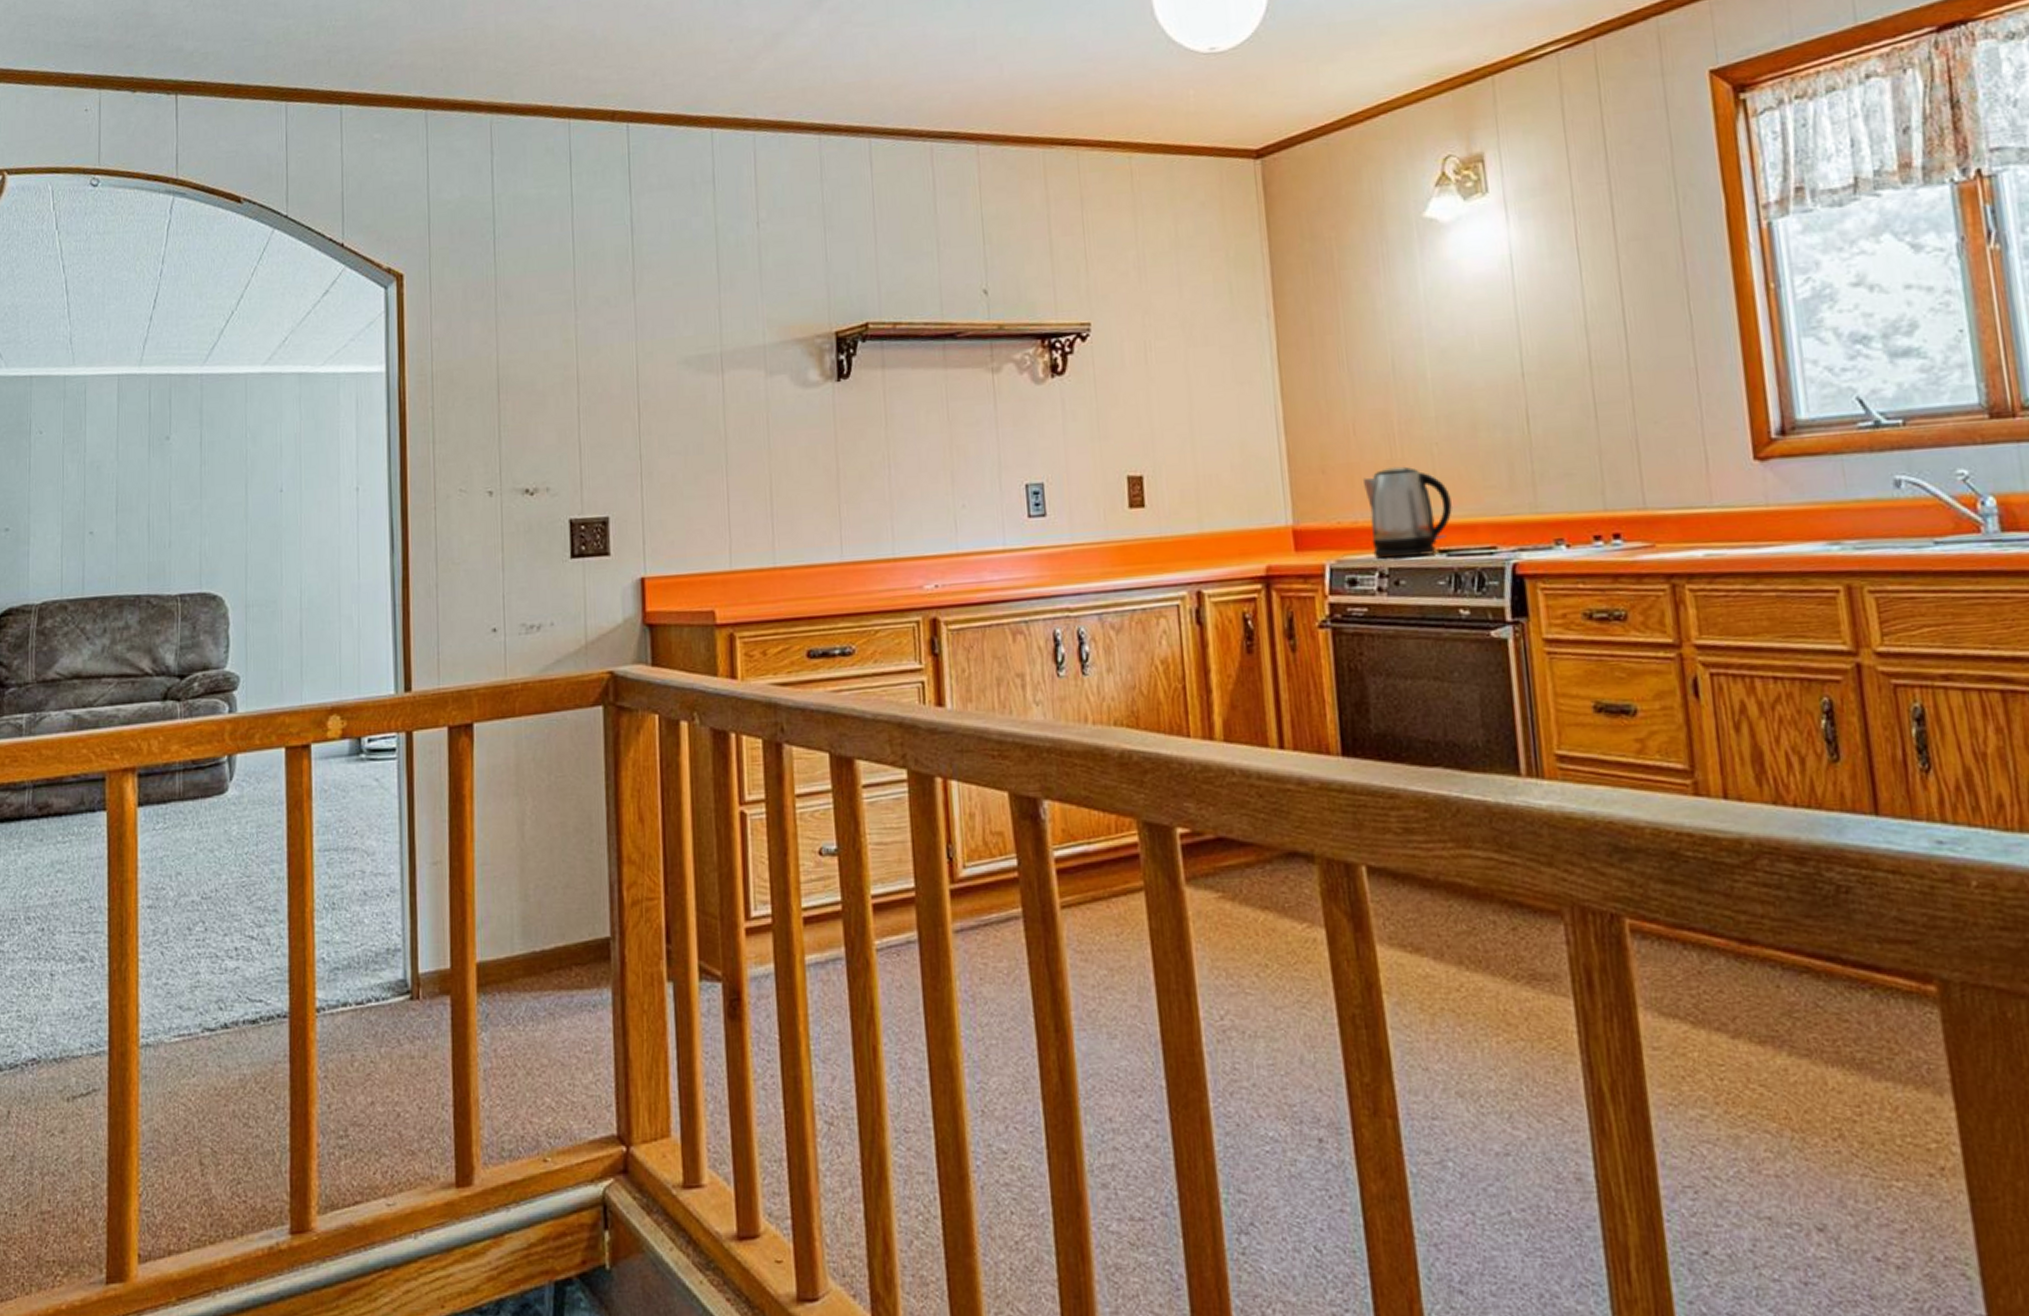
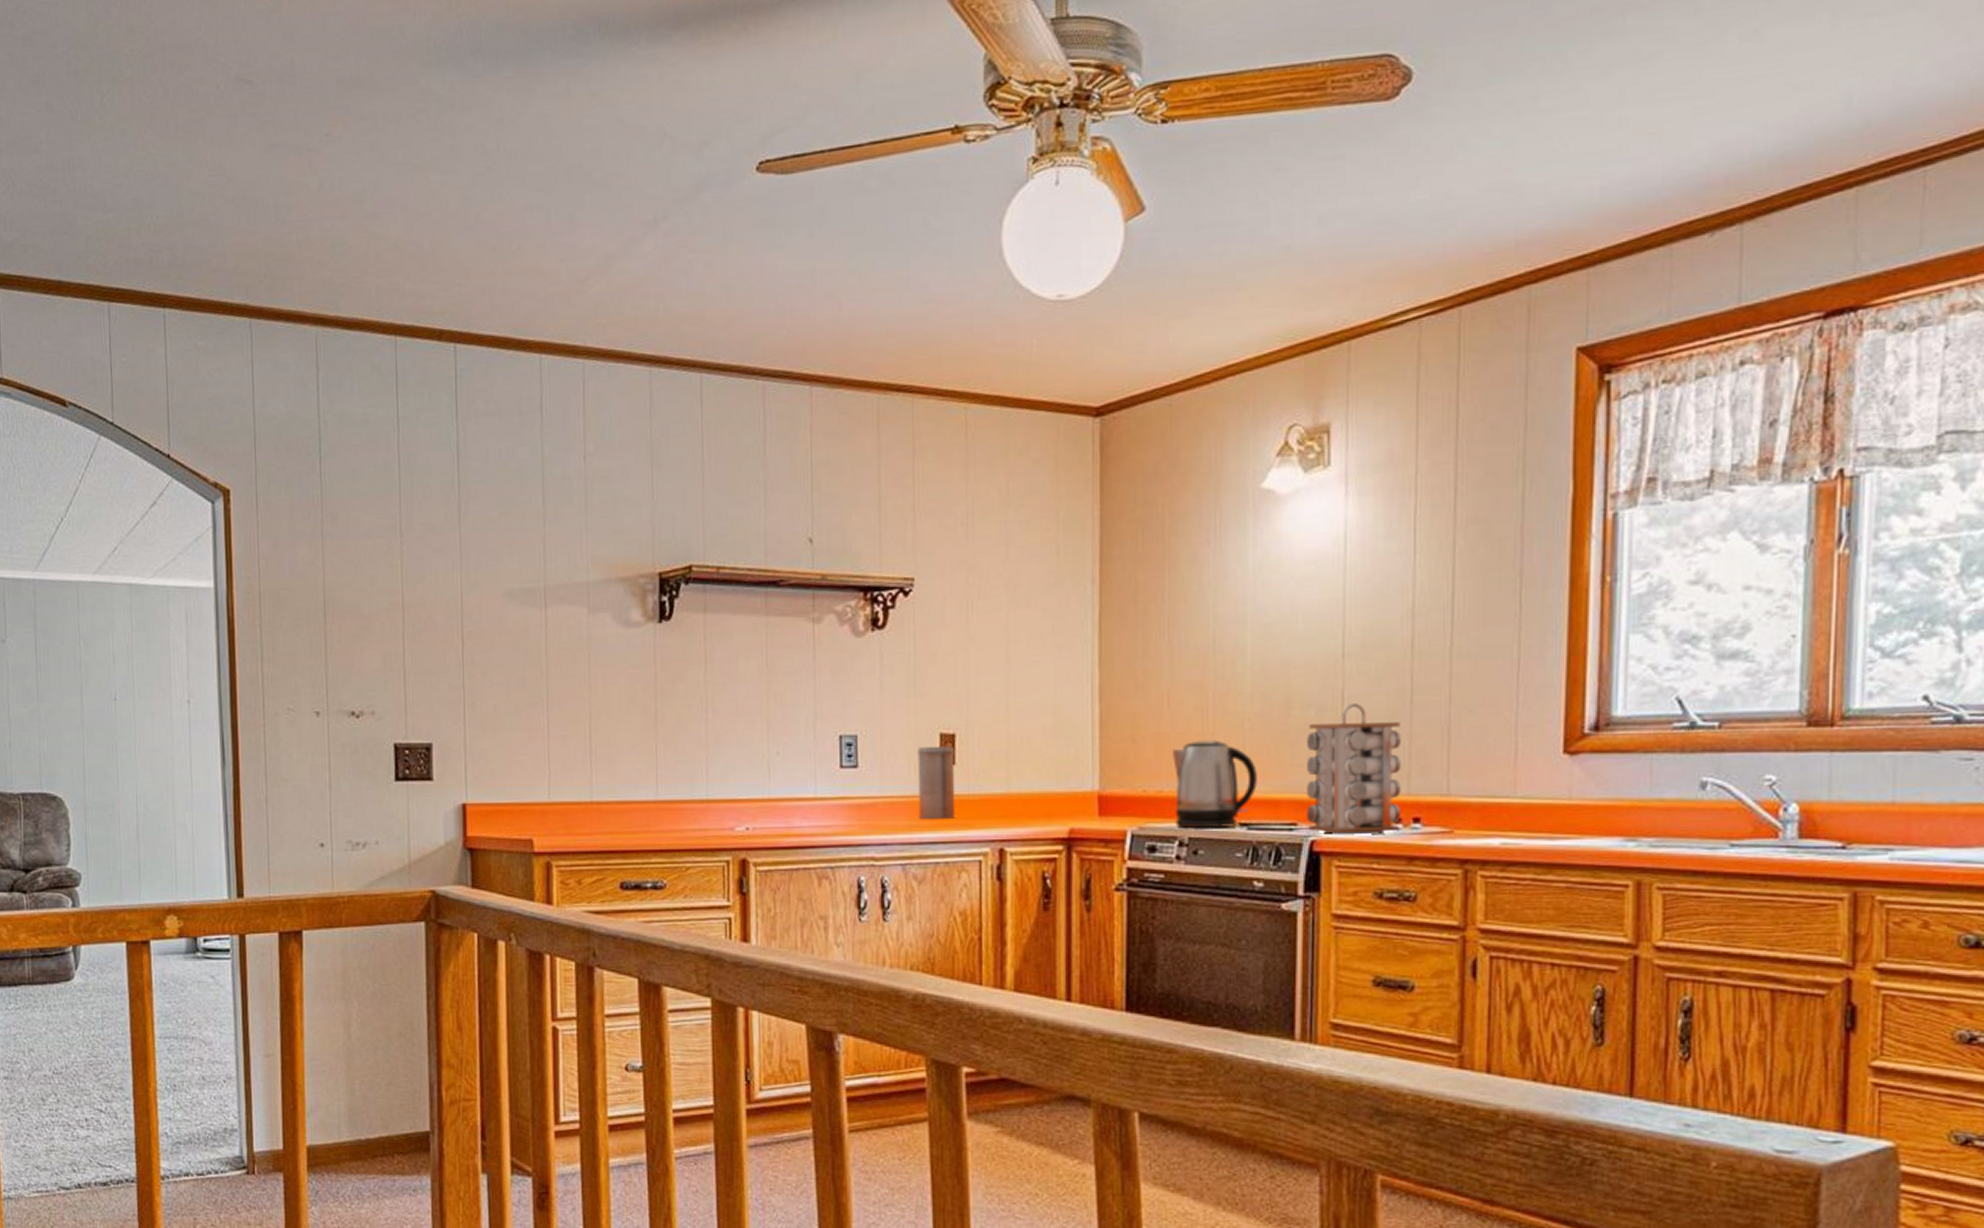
canister: none [1105,488,1149,567] -> present [917,745,956,820]
spice rack: none [1496,421,1602,557] -> present [1306,703,1401,836]

